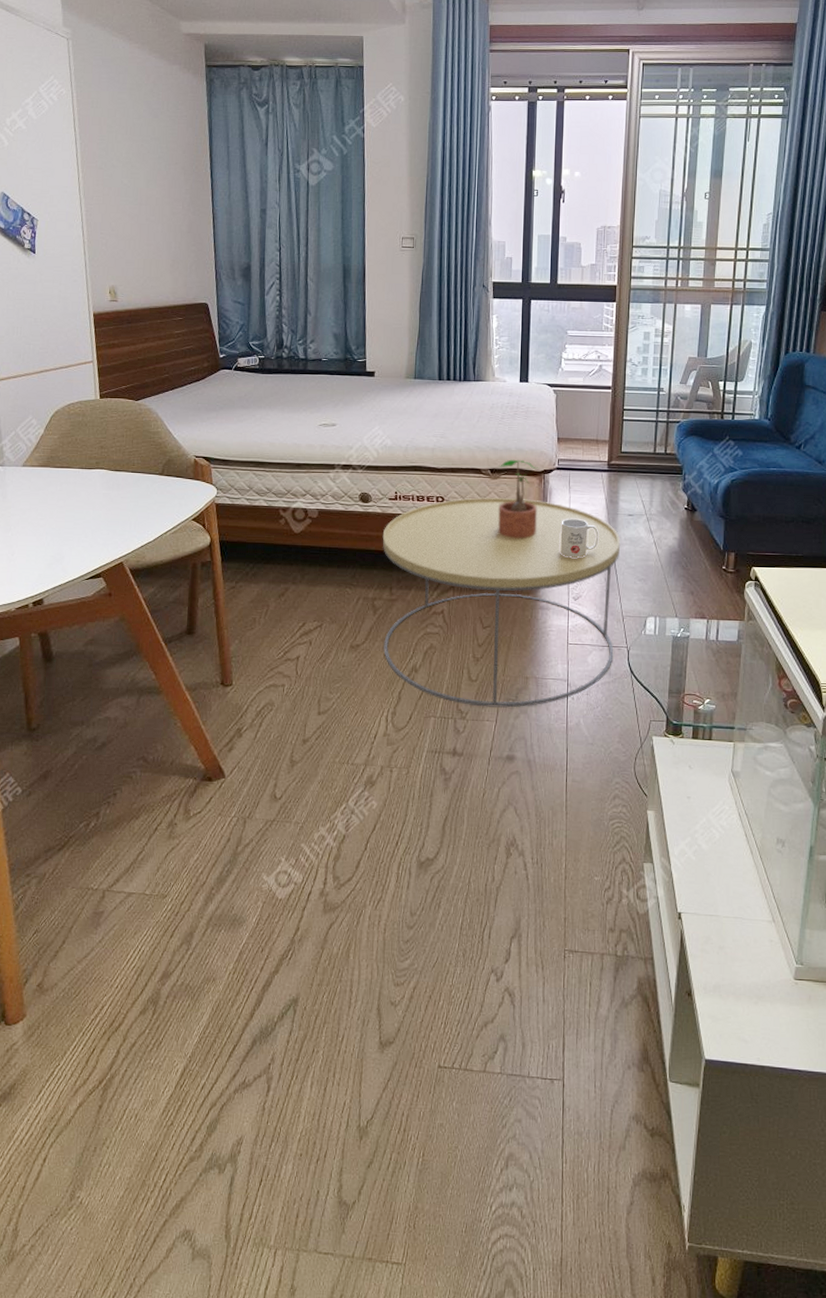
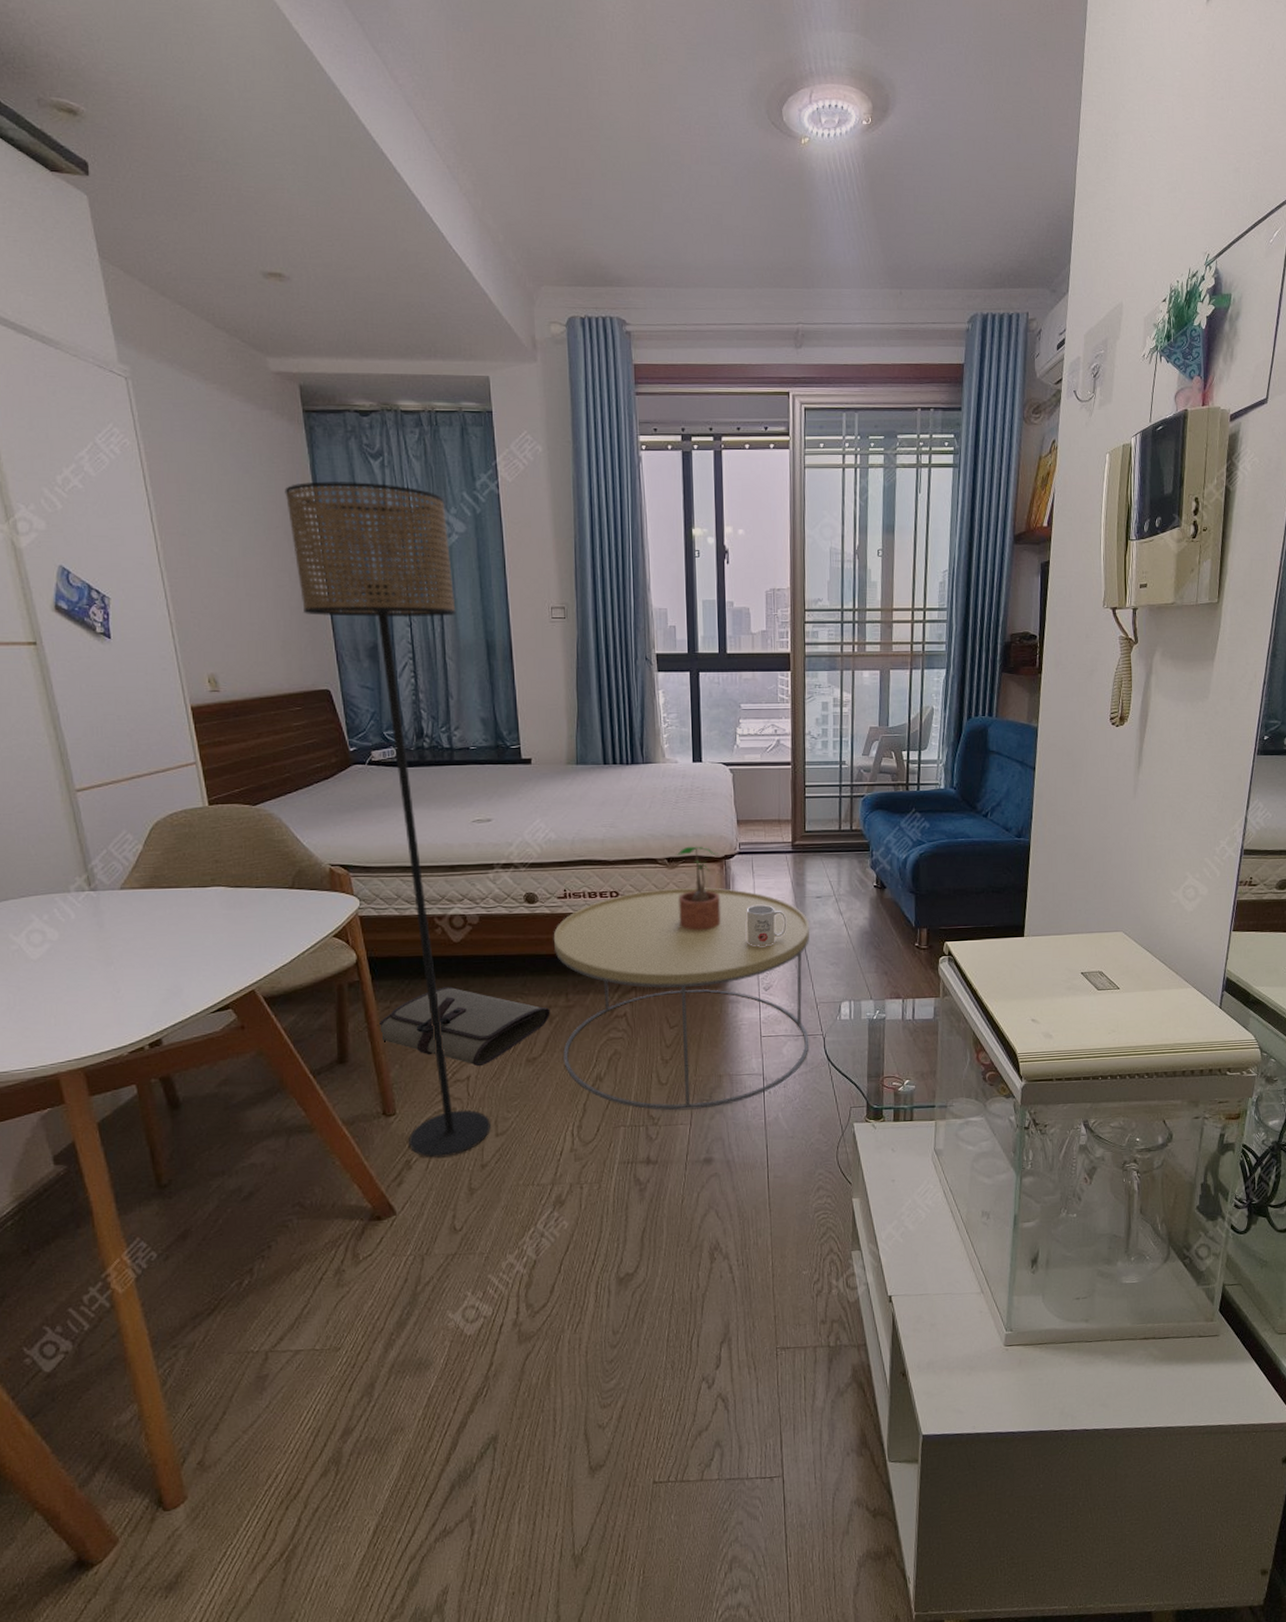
floor lamp: none [185,125,320,729] -> present [285,481,491,1158]
tool roll: none [223,572,375,648] -> present [377,986,550,1067]

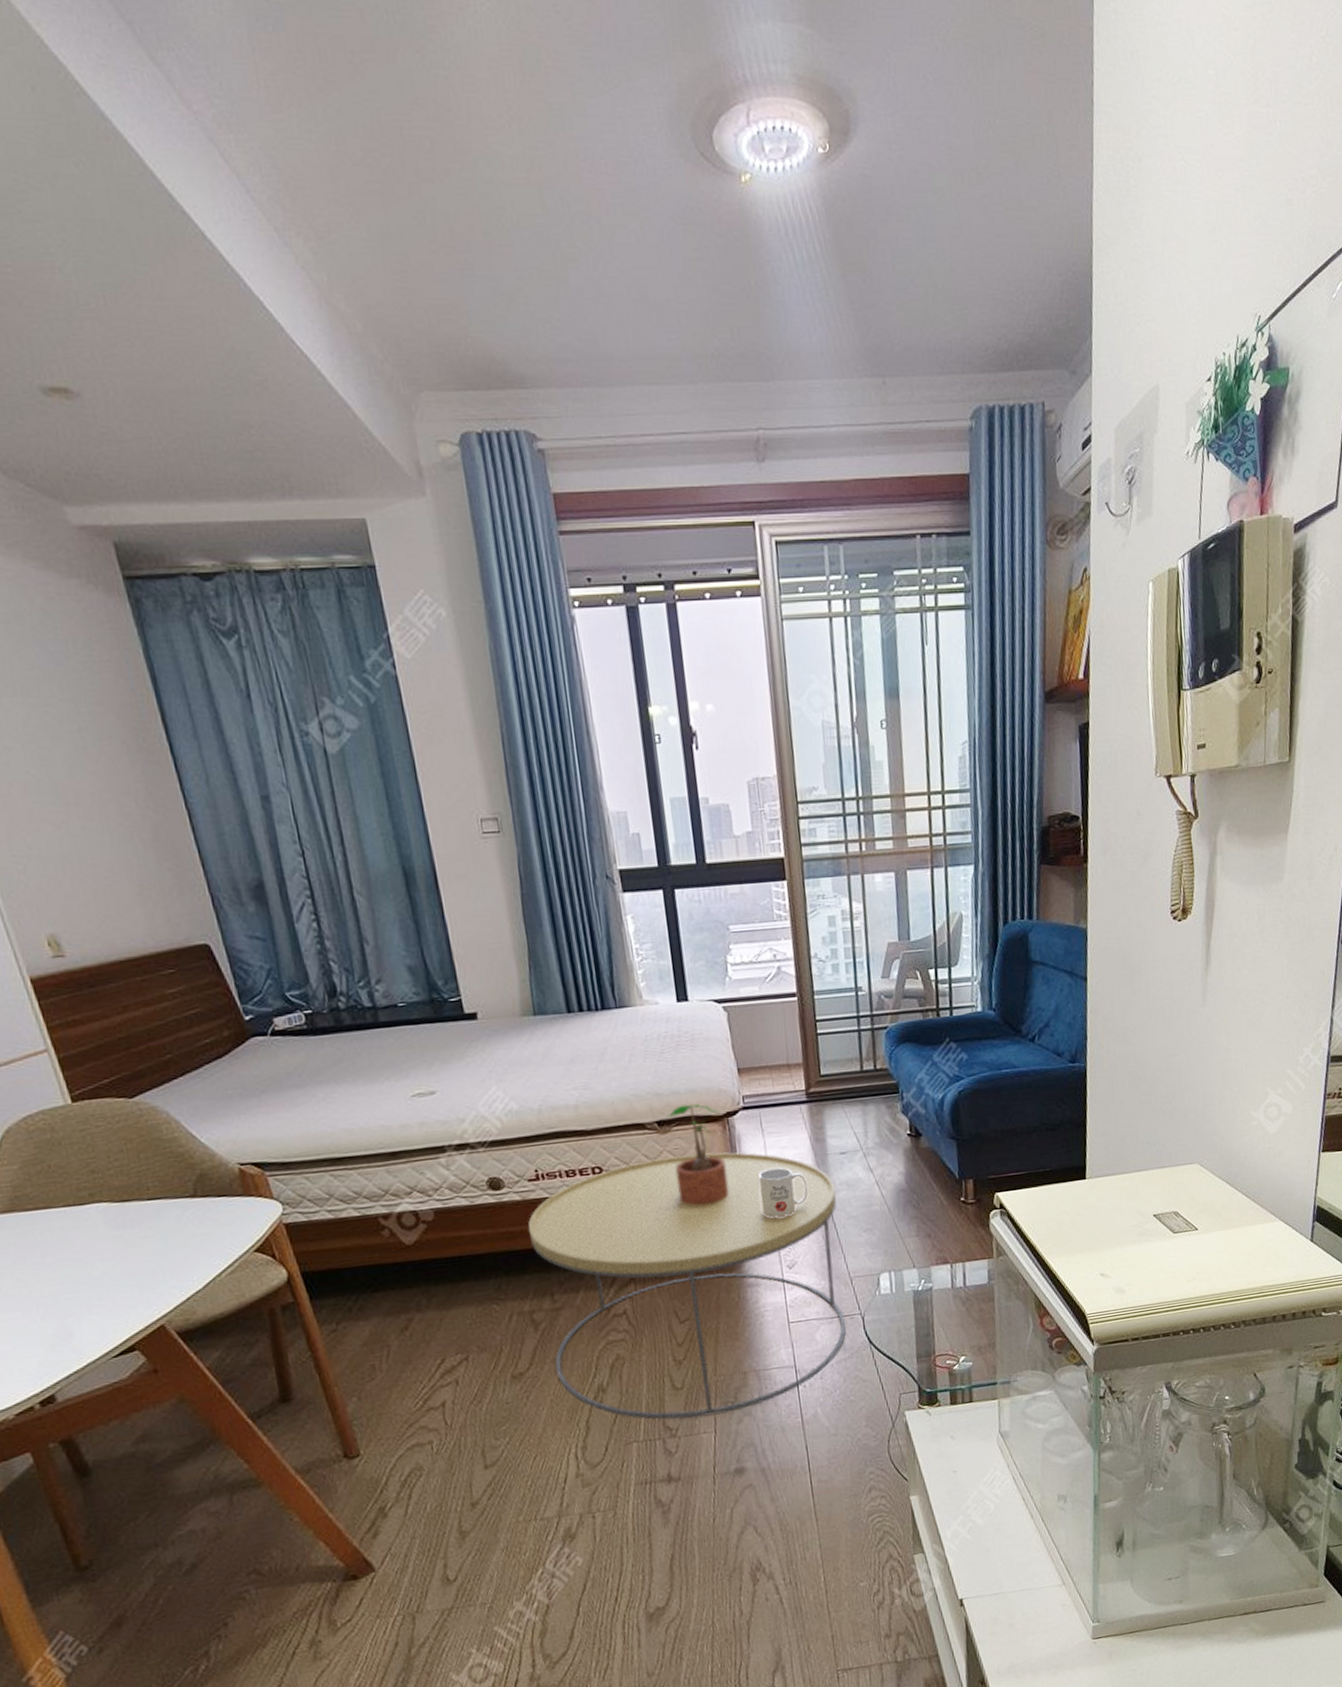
floor lamp: present [285,481,491,1158] -> none [113,669,478,1502]
tool roll: present [377,986,550,1067] -> none [323,1298,535,1390]

